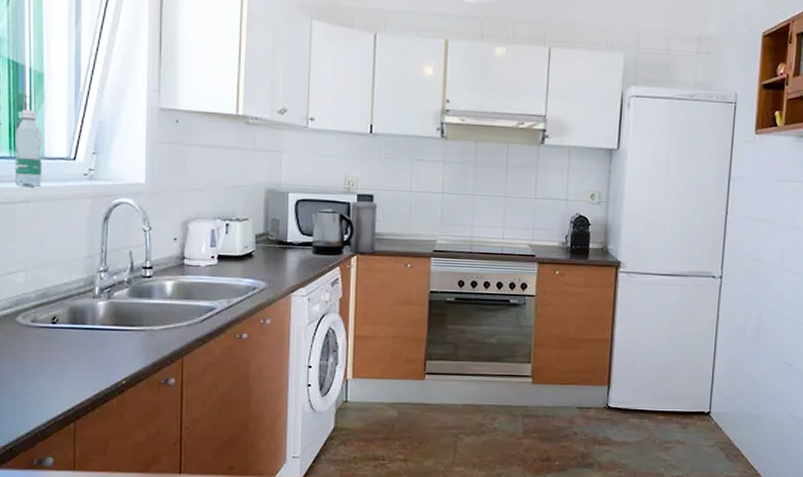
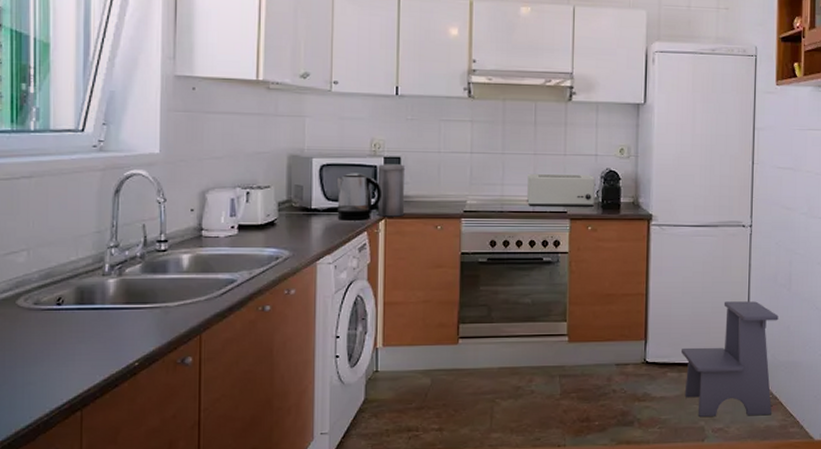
bottle: present [15,109,43,188] -> none [17,81,48,162]
toaster: none [495,215,565,252] -> present [526,173,596,208]
step stool: none [644,351,745,466] -> present [682,301,779,417]

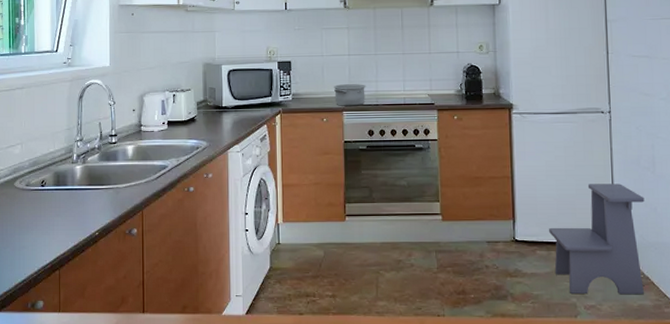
kettle: present [336,173,382,221] -> none [241,76,277,116]
canister: present [377,164,406,217] -> none [273,67,296,112]
cooking pot: none [451,187,490,213] -> present [333,84,366,107]
toaster: present [526,173,596,208] -> none [398,69,459,100]

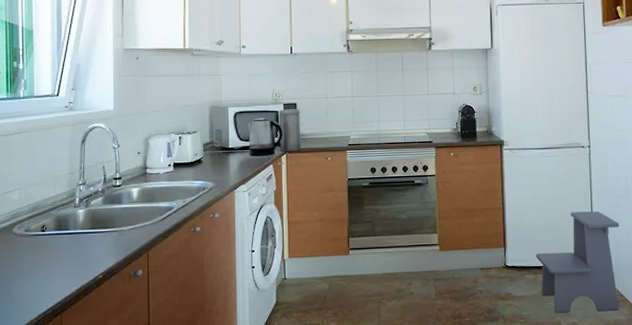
kettle: none [241,76,277,116] -> present [247,117,283,156]
canister: none [273,67,296,112] -> present [279,109,302,152]
cooking pot: present [333,84,366,107] -> none [337,124,369,146]

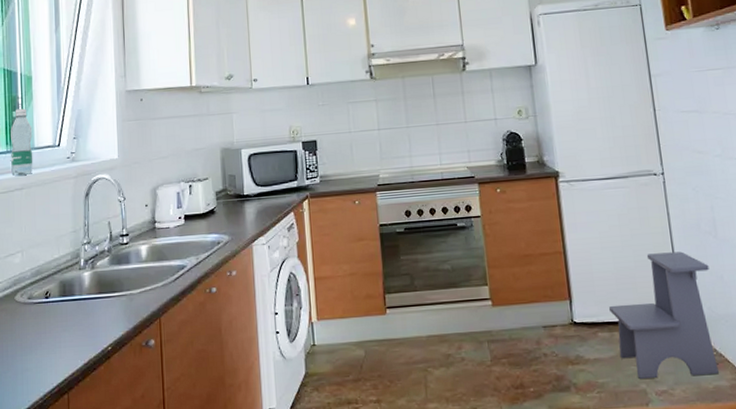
bottle: none [11,59,33,121] -> present [10,108,33,176]
kettle: present [247,117,283,156] -> none [263,158,303,204]
canister: present [279,109,302,152] -> none [297,147,325,197]

